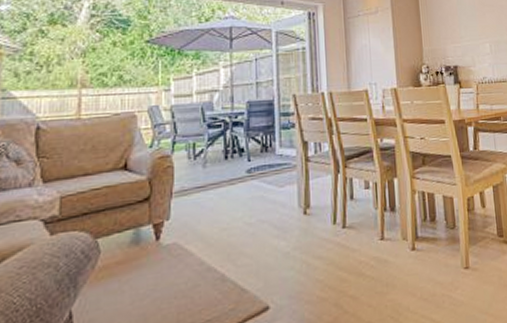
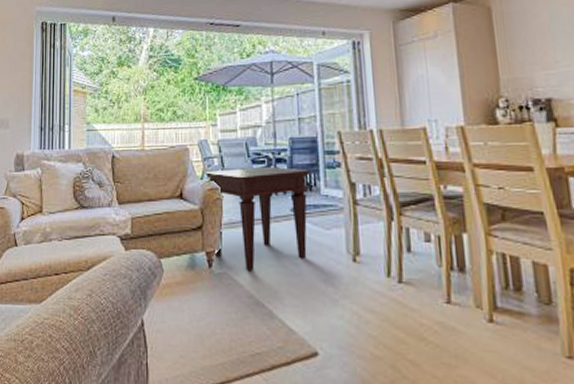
side table: none [154,130,266,238] -> present [204,166,310,272]

